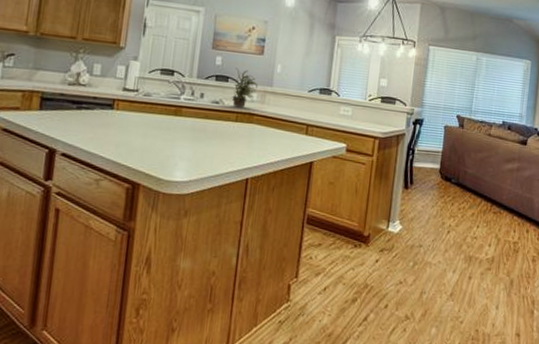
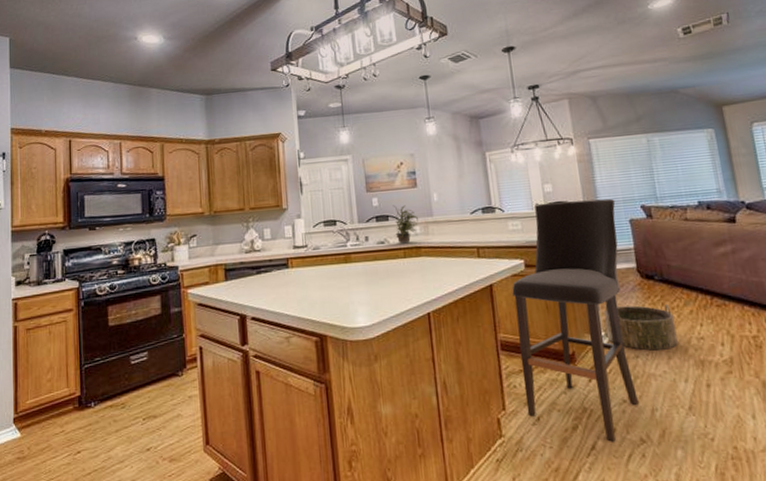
bar stool: none [316,95,437,316] -> present [512,198,640,442]
basket: none [400,196,459,244] -> present [603,303,678,351]

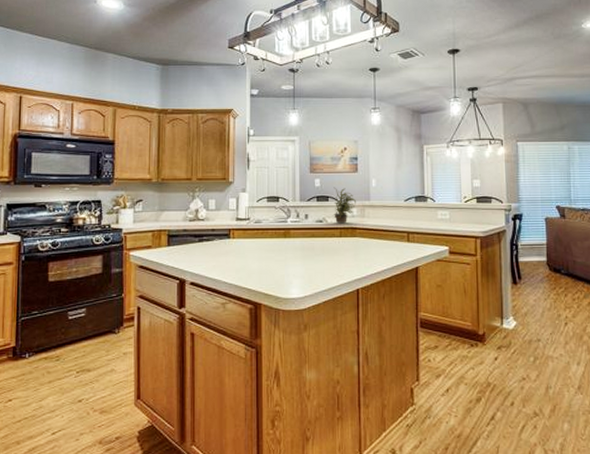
bar stool: present [512,198,640,442] -> none [435,196,537,414]
basket: present [603,303,678,351] -> none [513,291,575,336]

